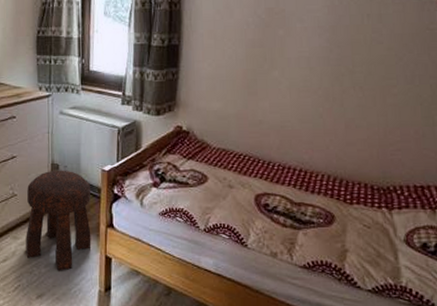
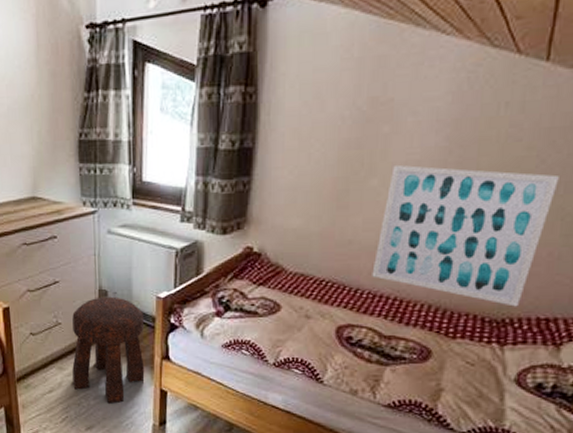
wall art: none [280,60,414,176] -> present [372,164,559,307]

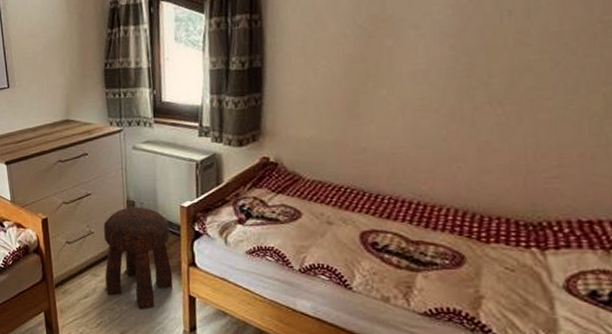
wall art: present [372,164,559,307] -> none [391,75,578,209]

